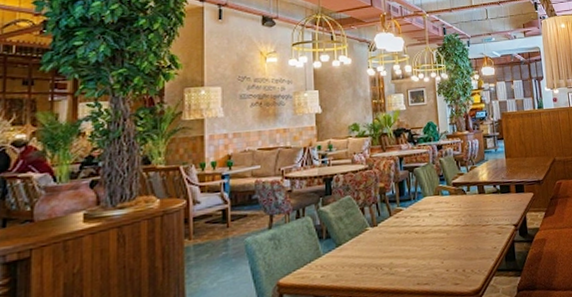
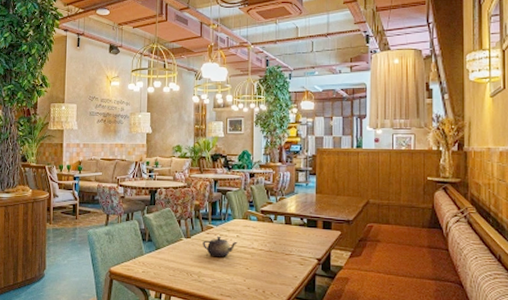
teapot: none [392,219,431,243] -> present [203,237,238,258]

